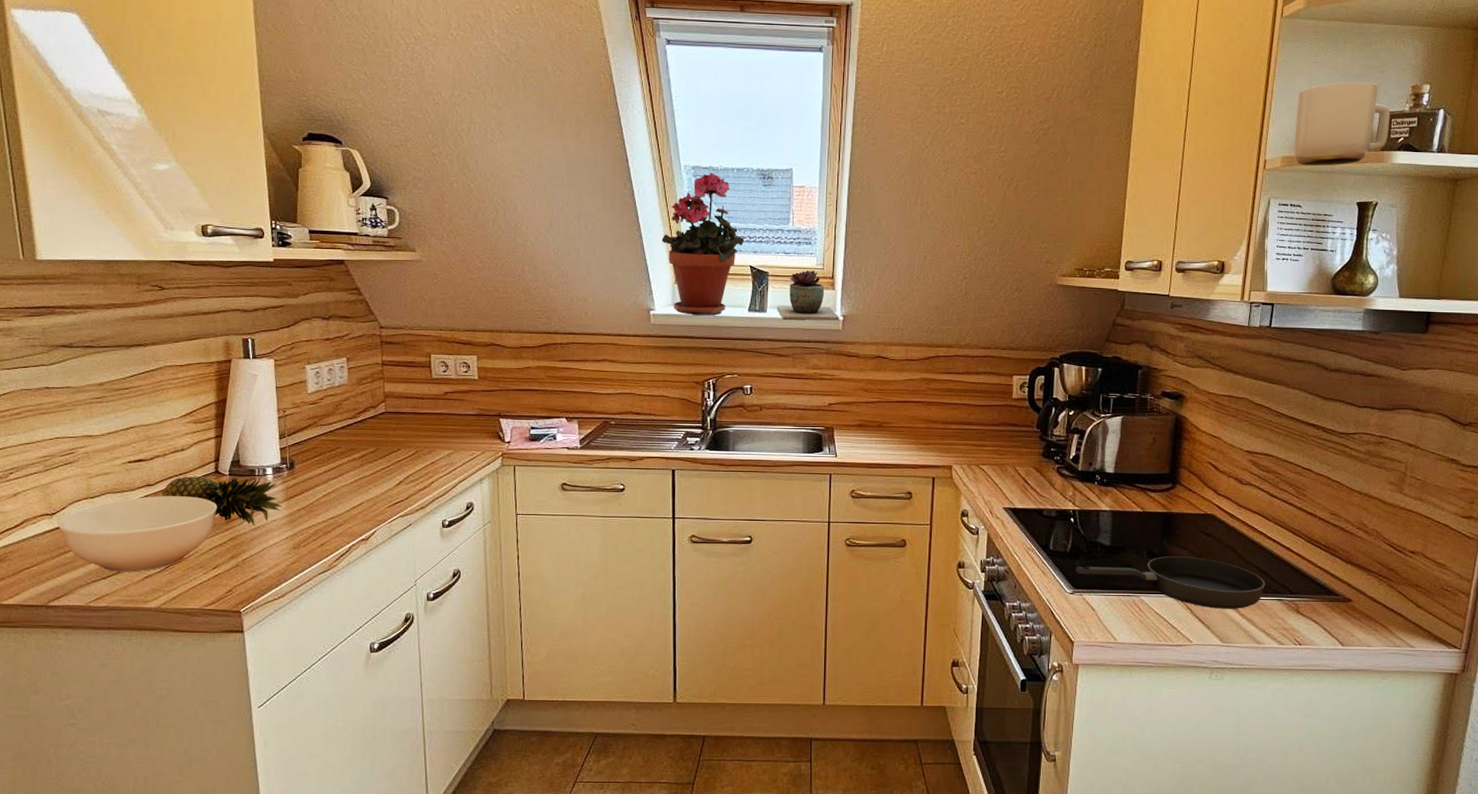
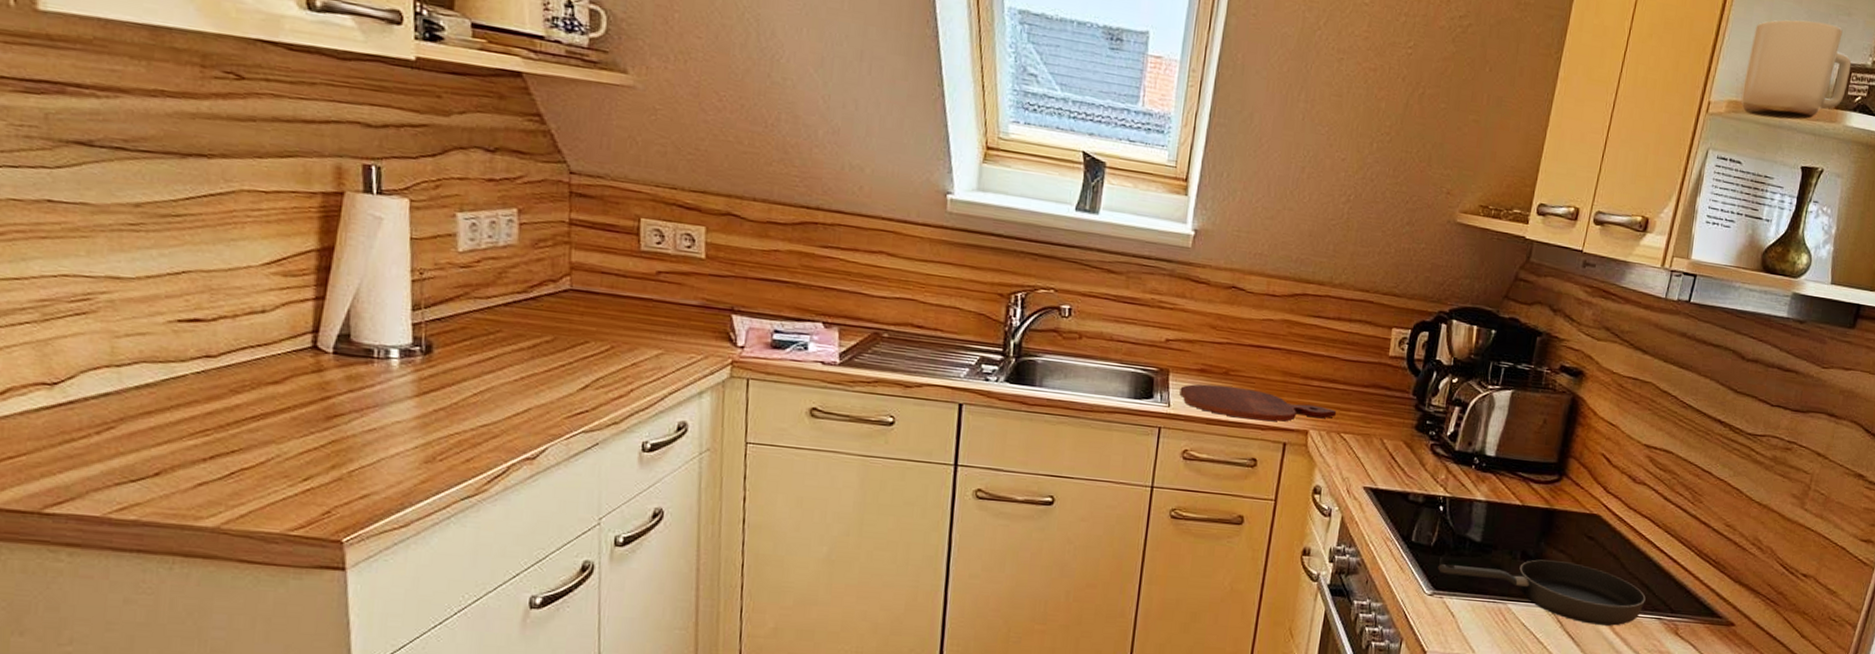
bowl: present [57,496,218,572] -> none [60,371,314,477]
fruit: present [162,476,282,525] -> none [228,348,411,426]
potted plant: present [661,172,745,316] -> none [970,21,1079,210]
succulent plant: present [777,270,839,321] -> none [1112,166,1190,236]
cutting board: none [844,436,974,461] -> present [1179,384,1337,422]

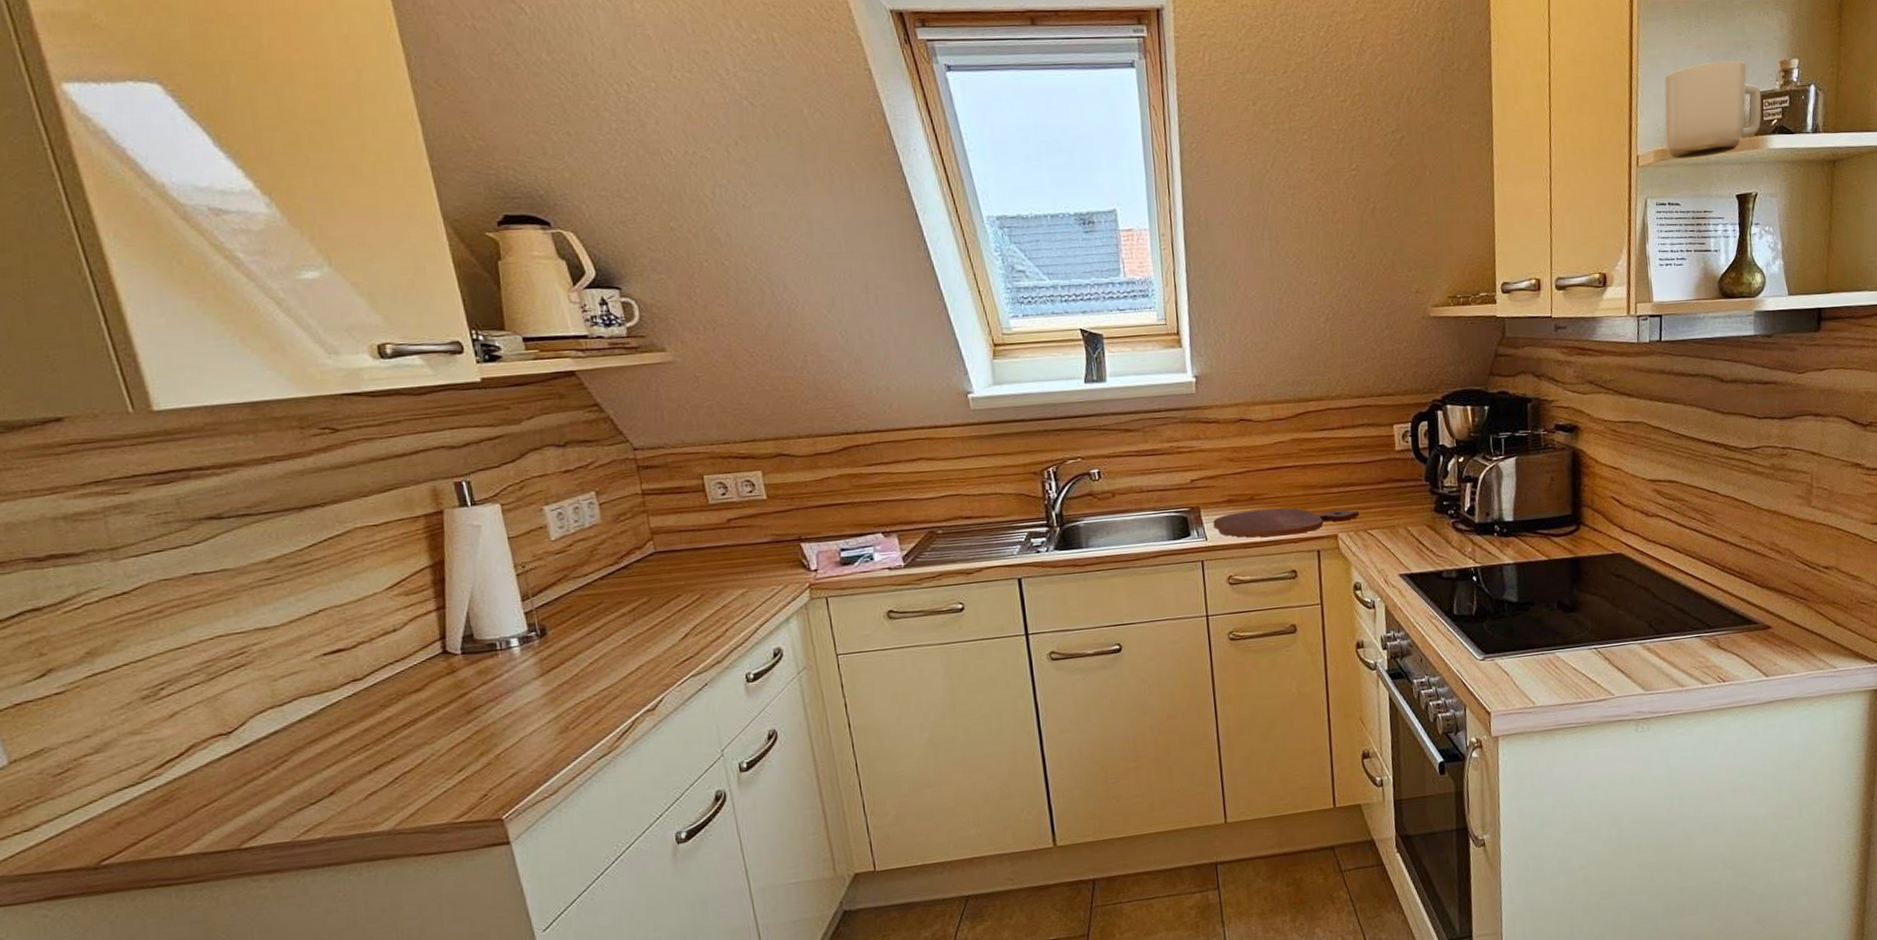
frying pan: present [1437,559,1646,626] -> none [1483,602,1683,655]

